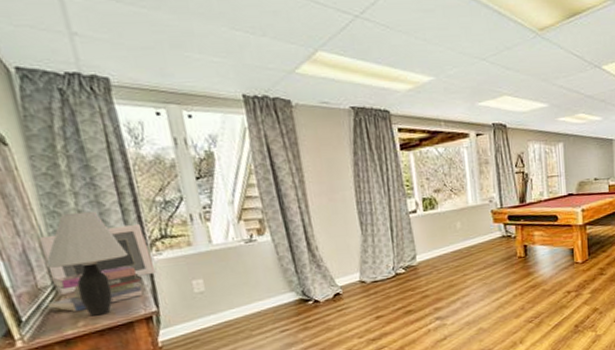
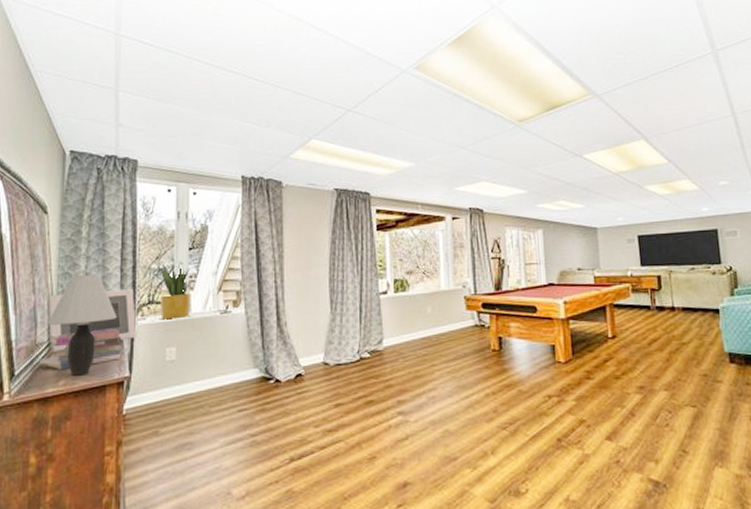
planter: none [165,191,211,254] -> present [160,260,194,320]

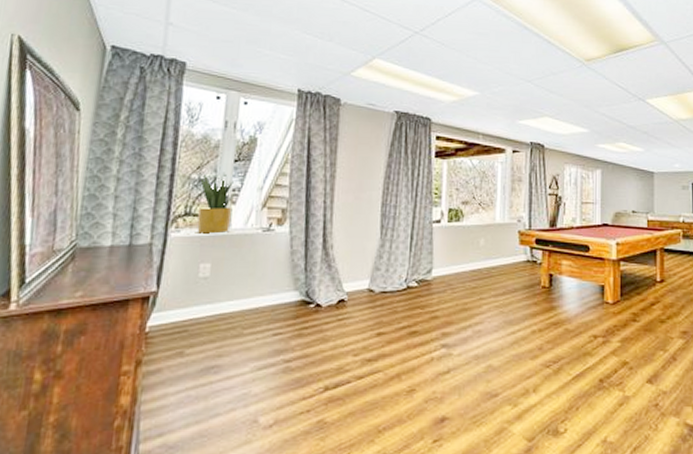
books: present [40,328,122,371] -> none [55,239,152,281]
table lamp: present [47,274,117,376] -> none [68,179,148,288]
picture frame: present [48,288,137,353] -> none [68,197,170,261]

